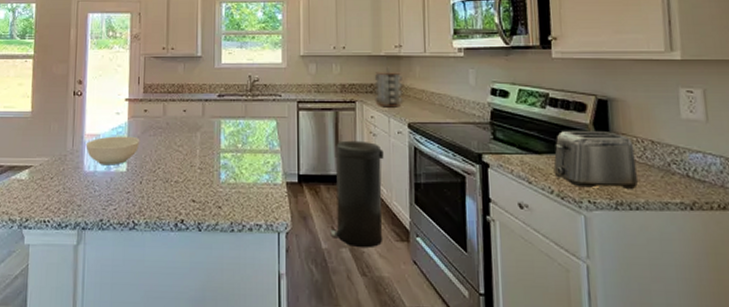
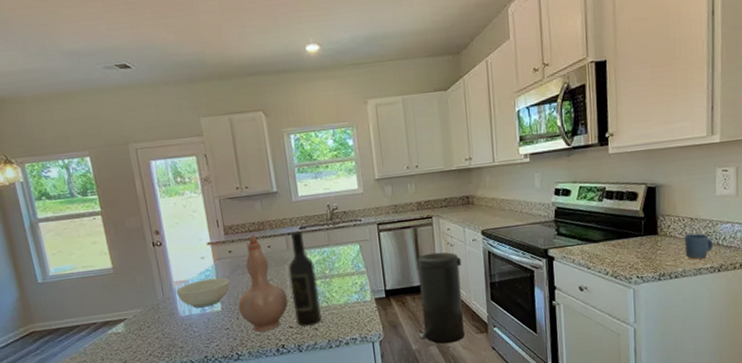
vase: none [143,96,195,201] -> present [238,234,288,332]
wine bottle: none [199,99,229,202] -> present [288,231,322,326]
spice rack: present [374,66,404,108] -> none [447,180,476,219]
toaster: present [553,130,638,189] -> none [608,215,677,267]
mug: none [645,160,682,191] -> present [684,233,713,260]

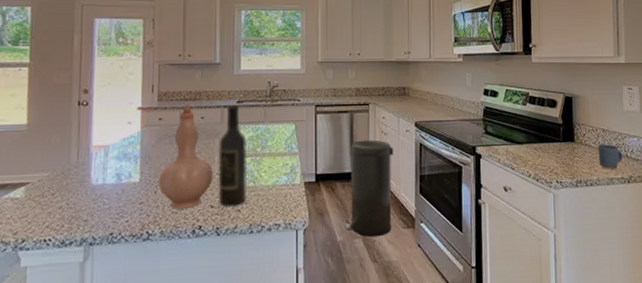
bowl: present [176,277,230,308] -> none [93,145,155,177]

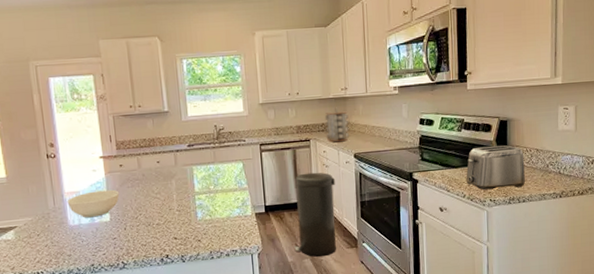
bowl: none [93,145,155,177] -> present [67,189,120,218]
vase: present [158,104,214,209] -> none [126,150,174,242]
wine bottle: present [218,105,248,207] -> none [175,149,205,238]
spice rack: none [386,71,411,109] -> present [324,107,350,143]
toaster: none [531,122,592,171] -> present [466,145,525,191]
mug: present [597,144,623,169] -> none [531,163,555,186]

